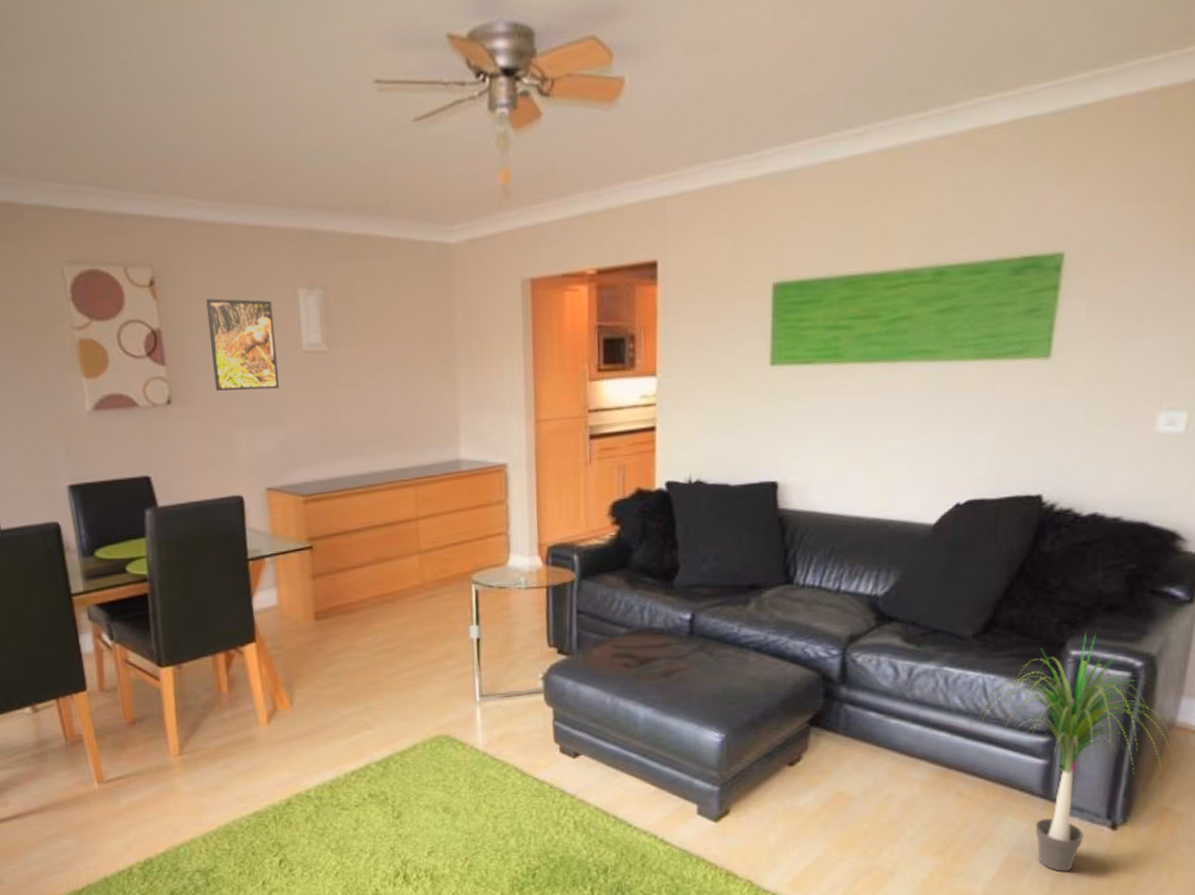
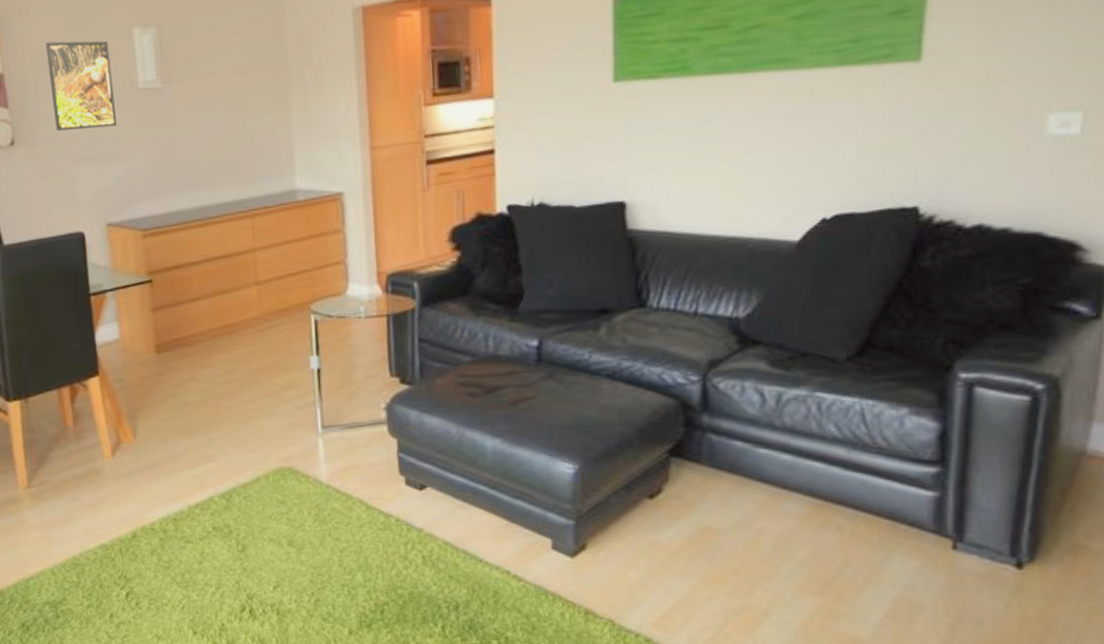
potted plant: present [978,633,1174,873] -> none [858,354,1086,615]

